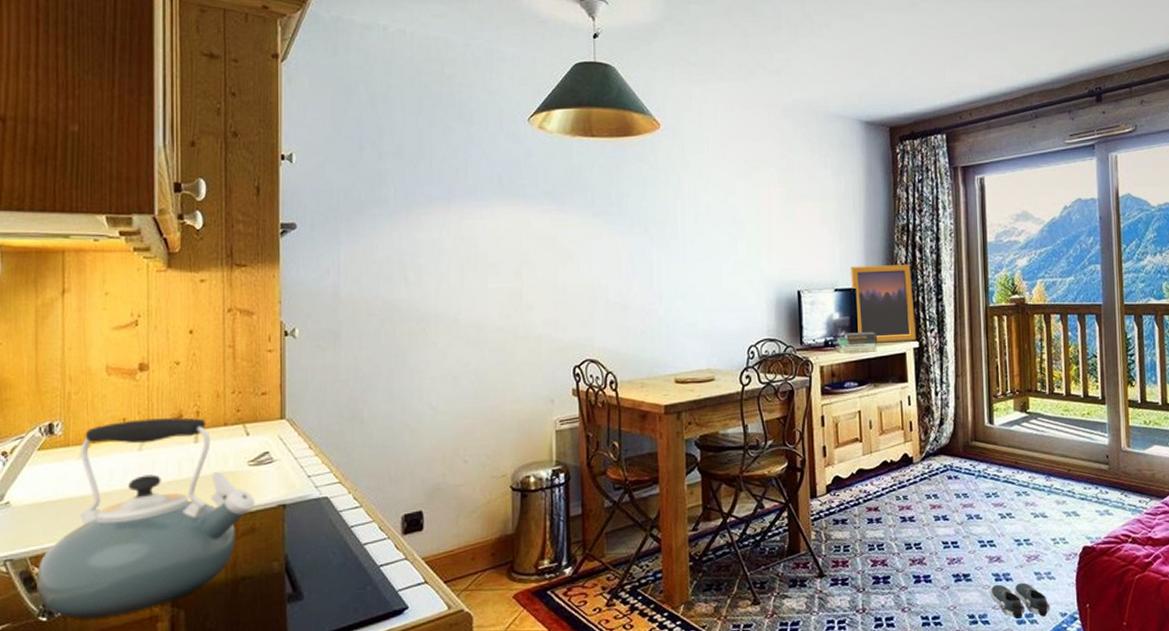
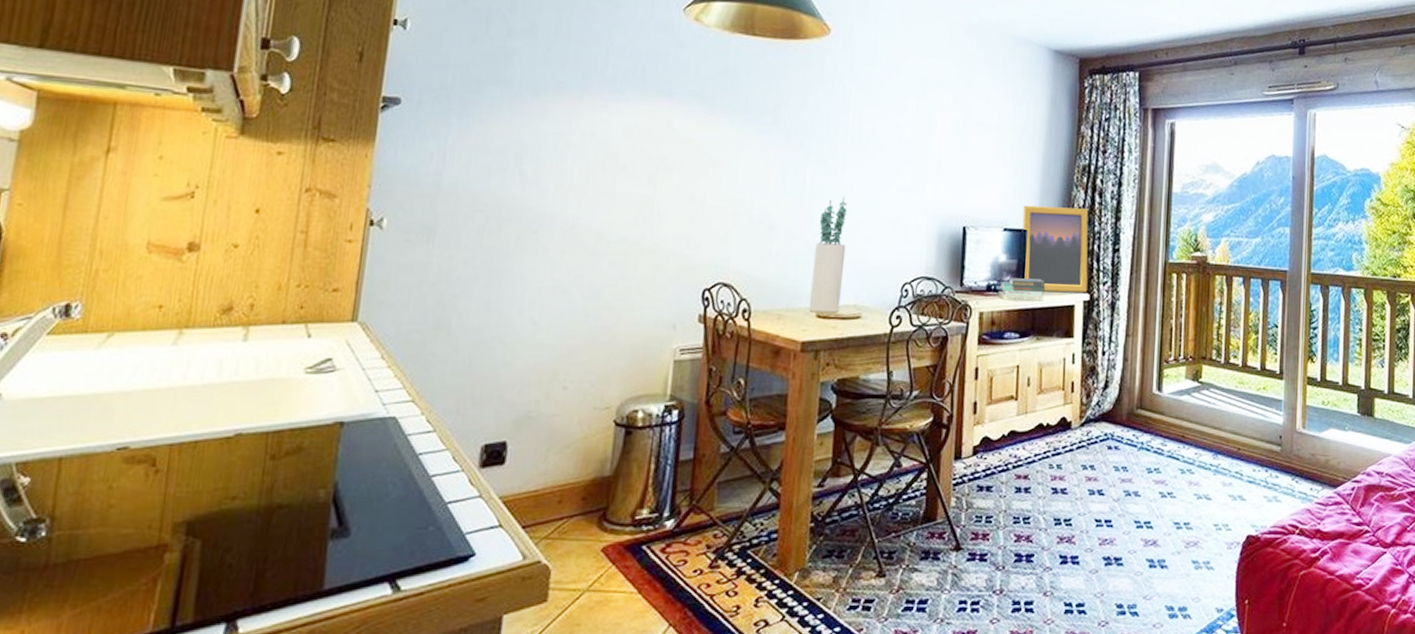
kettle: present [35,417,255,620] -> none [18,308,307,544]
vase: none [667,273,695,380] -> present [809,196,848,314]
shoe: present [991,582,1050,619] -> none [1143,571,1206,611]

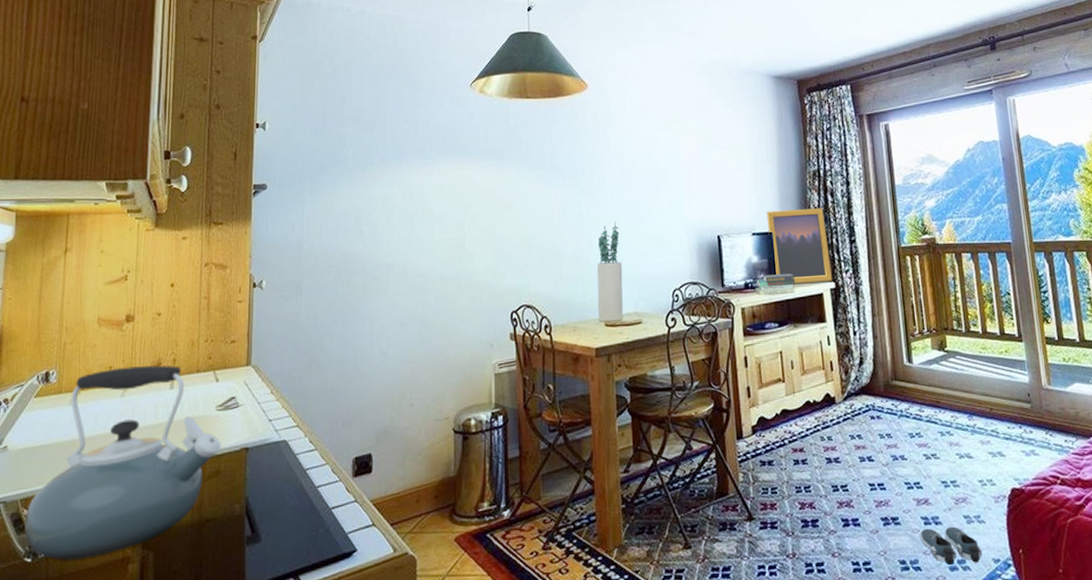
kettle: none [18,308,307,544] -> present [24,365,221,561]
shoe: none [1143,571,1206,611] -> present [920,526,983,565]

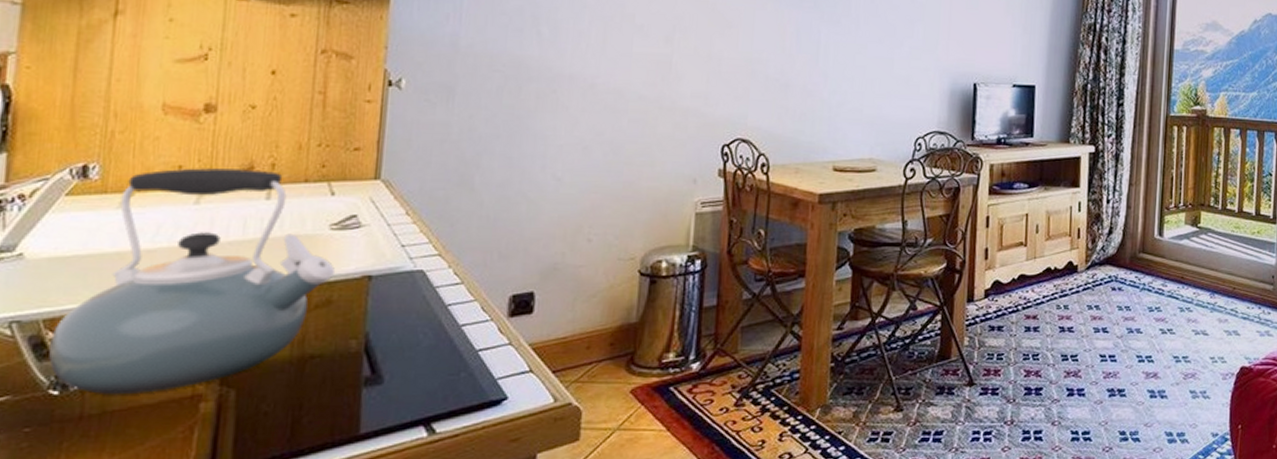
vase: present [596,221,623,323] -> none [826,54,862,168]
books: present [754,273,796,296] -> none [1007,131,1053,154]
picture frame: present [766,208,833,284] -> none [1030,62,1094,146]
shoe: present [920,526,983,565] -> none [1144,400,1202,437]

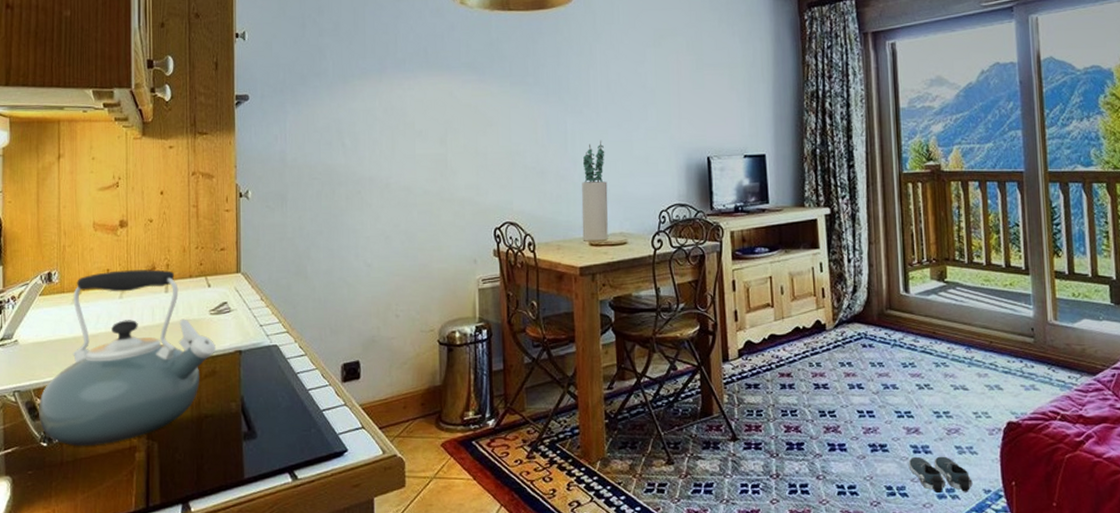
vase: none [826,54,862,168] -> present [581,140,609,243]
shoe: none [1144,400,1202,437] -> present [909,456,973,493]

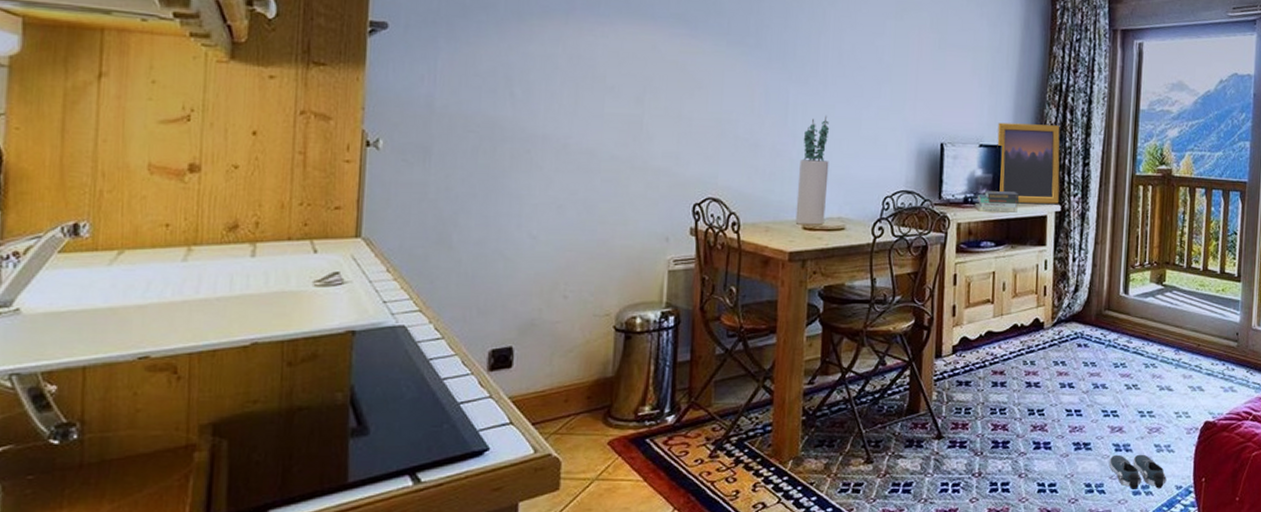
kettle: present [38,269,216,447] -> none [47,226,319,445]
books: none [745,197,788,220] -> present [974,191,1020,213]
picture frame: none [760,131,828,209] -> present [997,122,1060,205]

